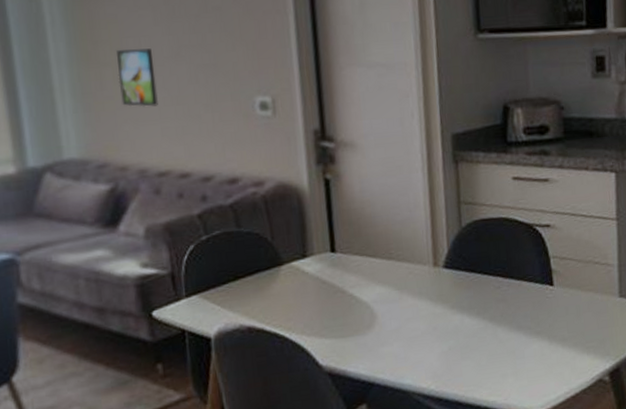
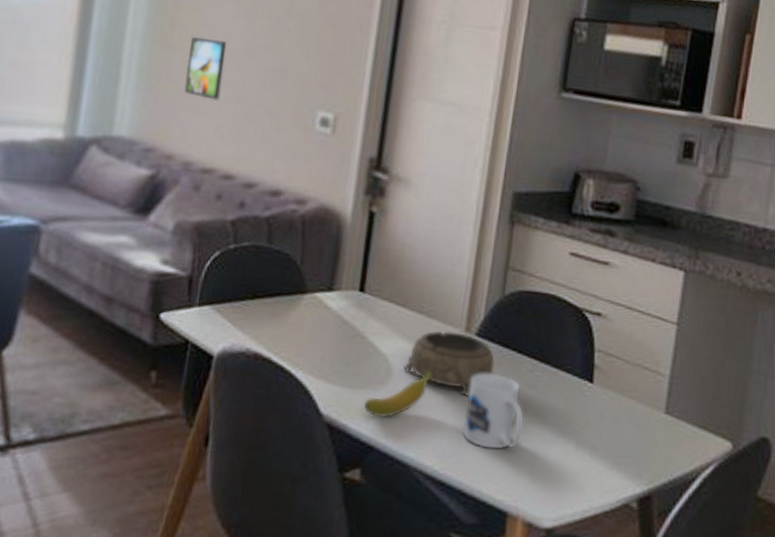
banana: none [356,307,413,358] -> present [363,370,433,418]
decorative bowl: none [385,269,465,323] -> present [403,331,495,397]
mug: none [446,295,502,362] -> present [463,371,525,450]

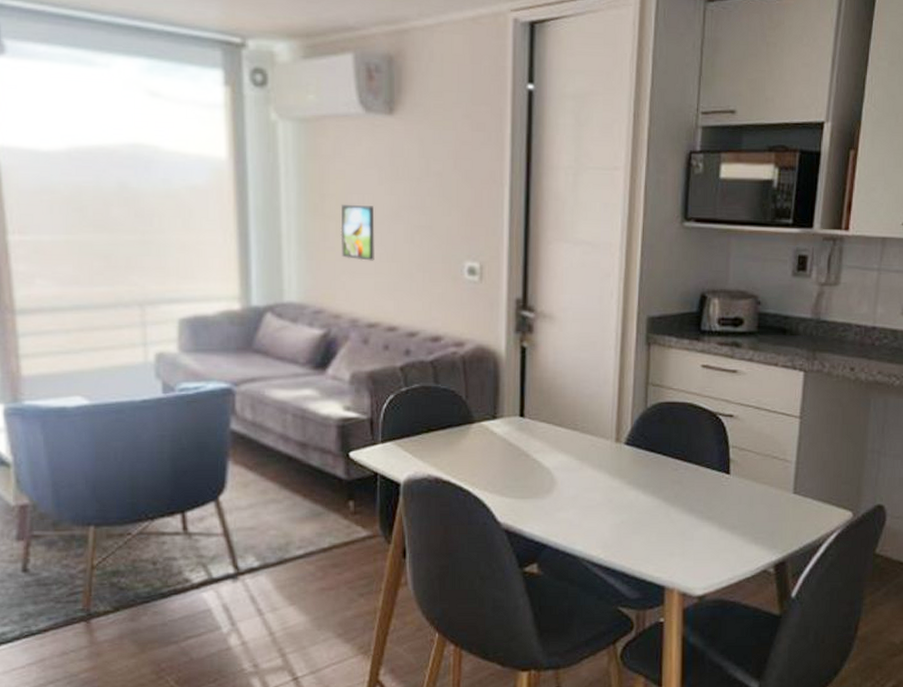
banana: present [363,370,433,418] -> none [534,478,591,521]
decorative bowl: present [403,331,495,397] -> none [565,443,643,497]
mug: present [463,371,525,450] -> none [621,473,673,537]

